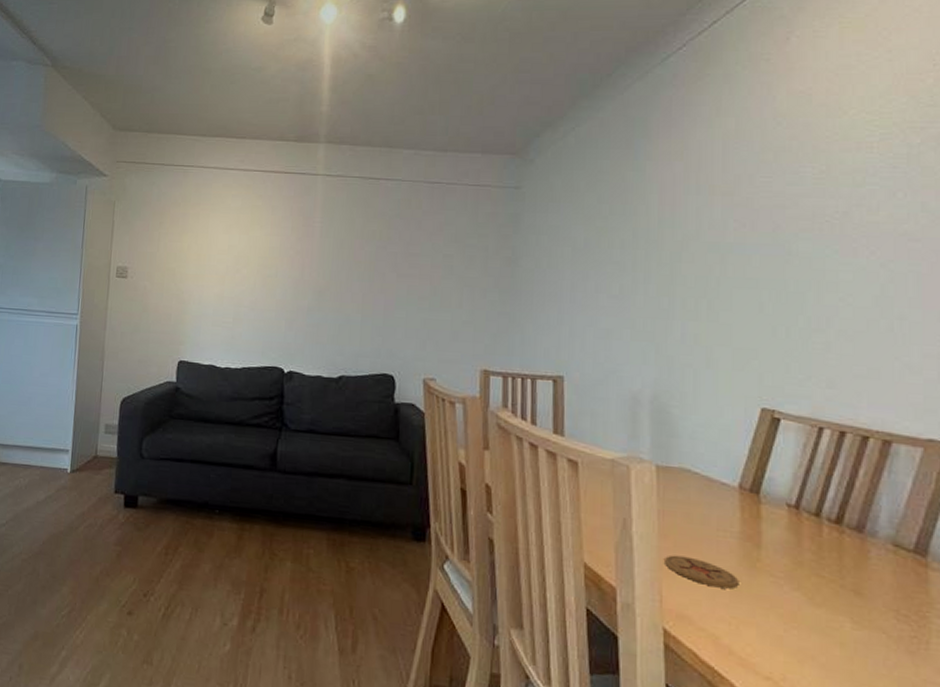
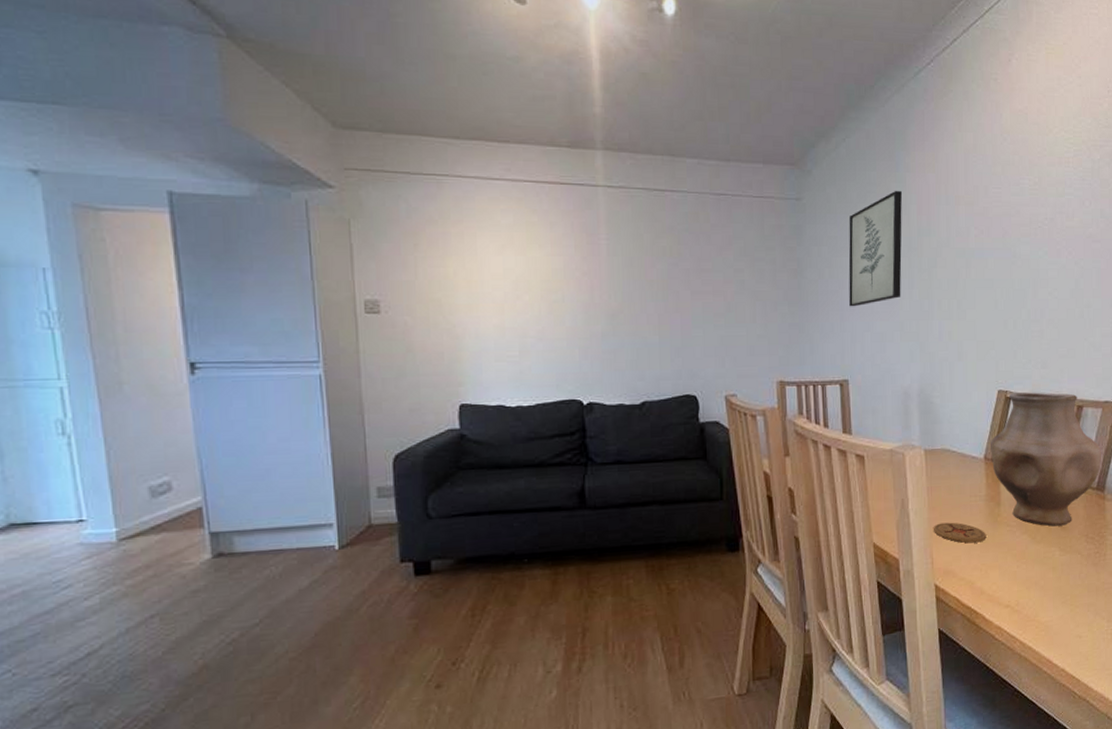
wall art: none [569,179,641,300] -> present [848,190,903,307]
vase: none [749,413,923,591] -> present [991,392,1102,527]

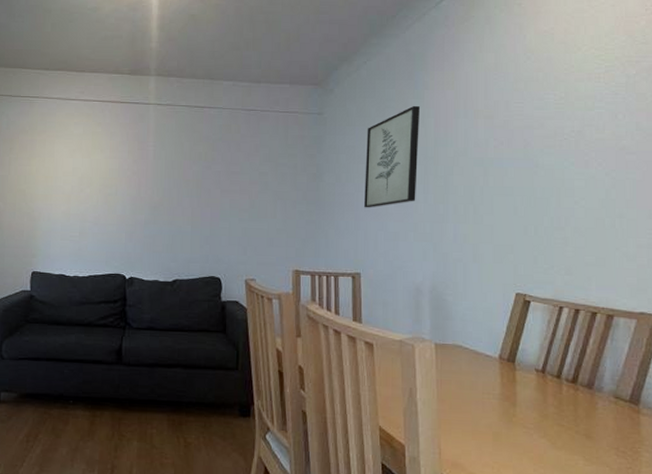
coaster: present [934,522,987,544] -> none [443,415,500,440]
vase: present [991,392,1102,527] -> none [507,297,636,435]

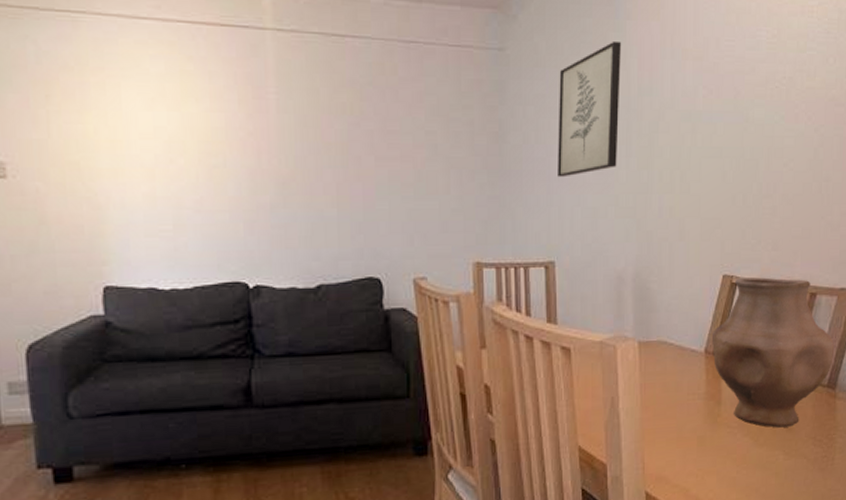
vase: none [507,297,636,435] -> present [712,277,835,428]

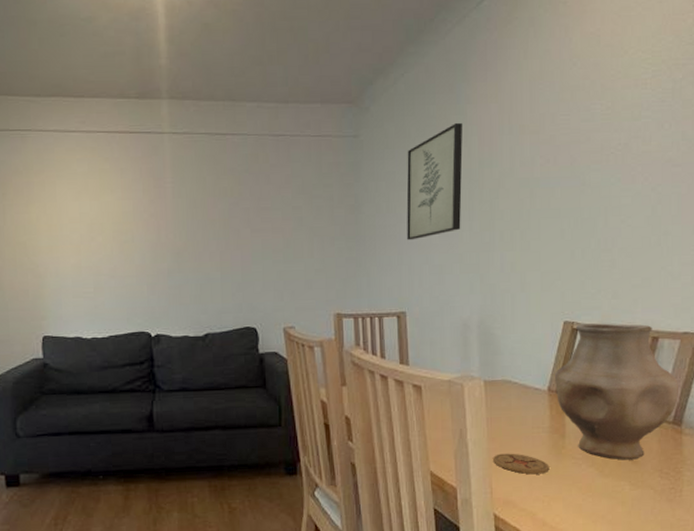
coaster: none [646,423,704,447] -> present [493,453,550,475]

